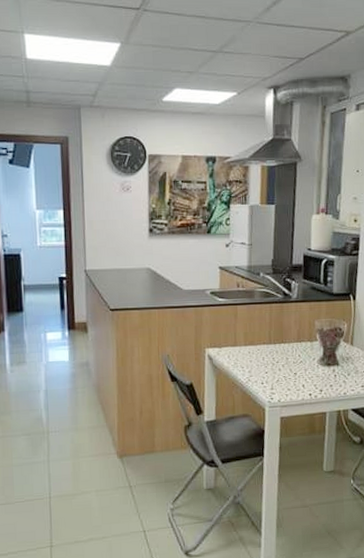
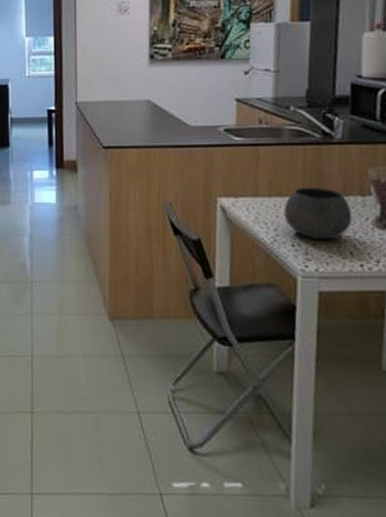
bowl: none [255,336,304,377] -> present [283,187,353,240]

